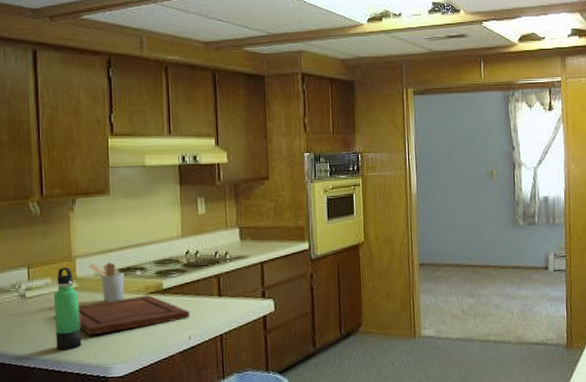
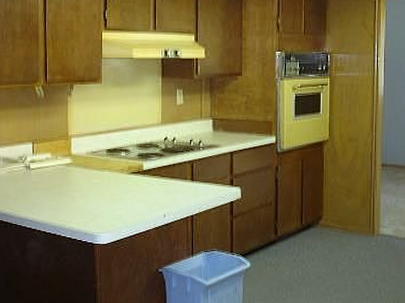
thermos bottle: present [53,266,82,351] -> none [52,144,74,217]
cutting board: present [78,295,189,336] -> none [72,174,165,206]
utensil holder: present [89,263,125,303] -> none [82,143,112,178]

